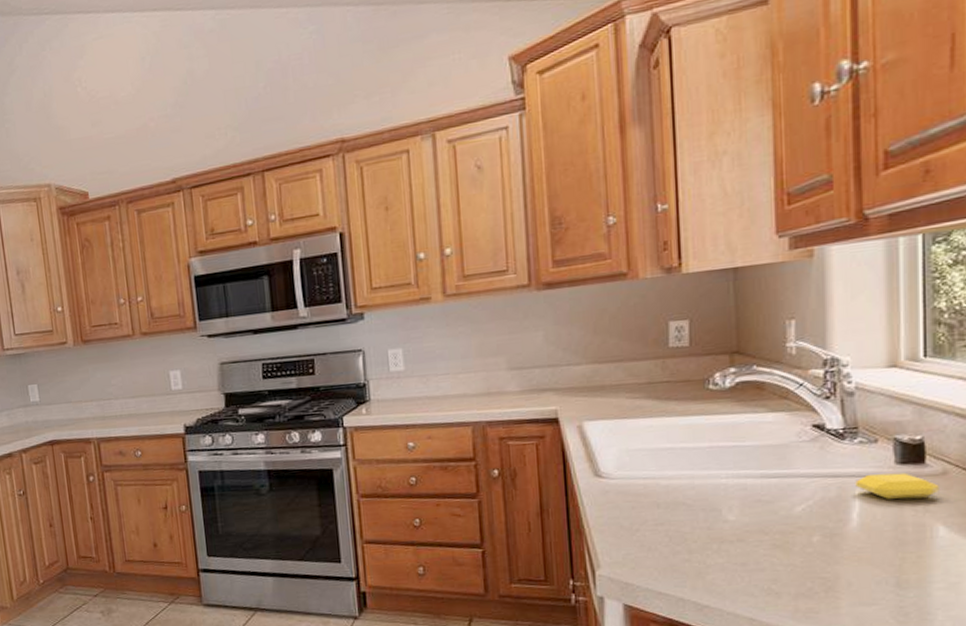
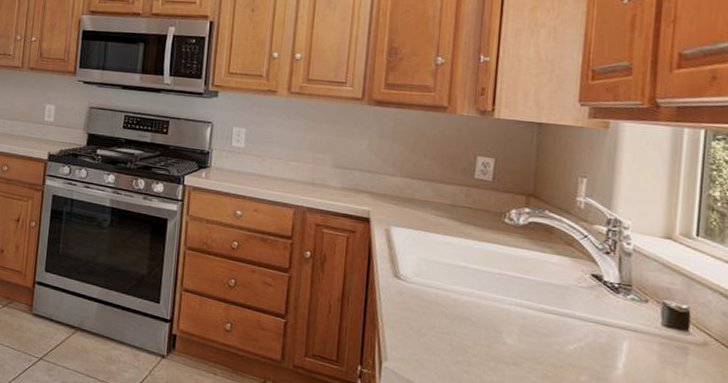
soap bar: present [855,472,939,500] -> none [624,330,699,363]

